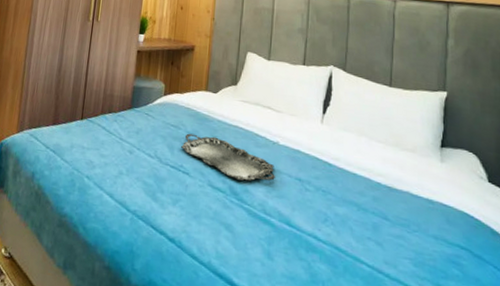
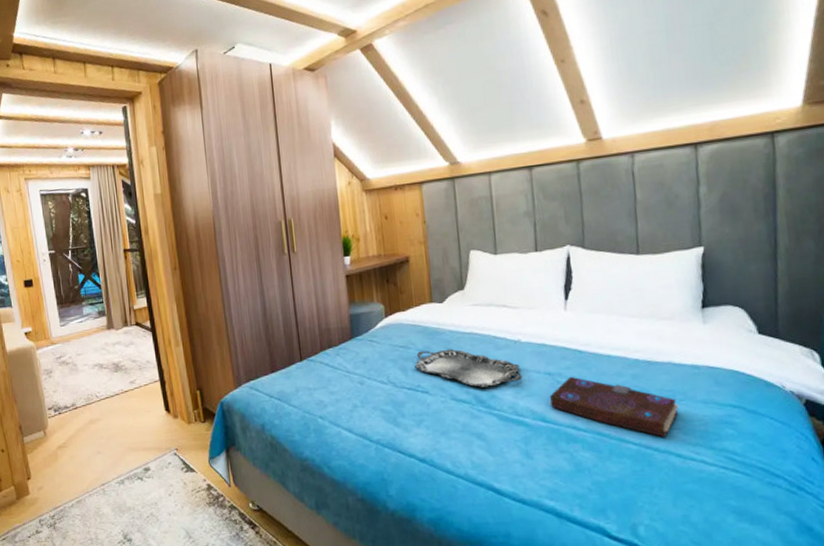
book: none [295,186,413,265] -> present [548,376,680,437]

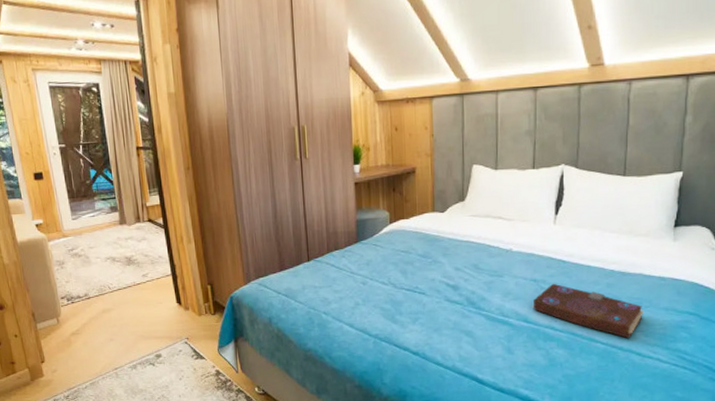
serving tray: present [414,348,522,388] -> none [414,255,510,291]

